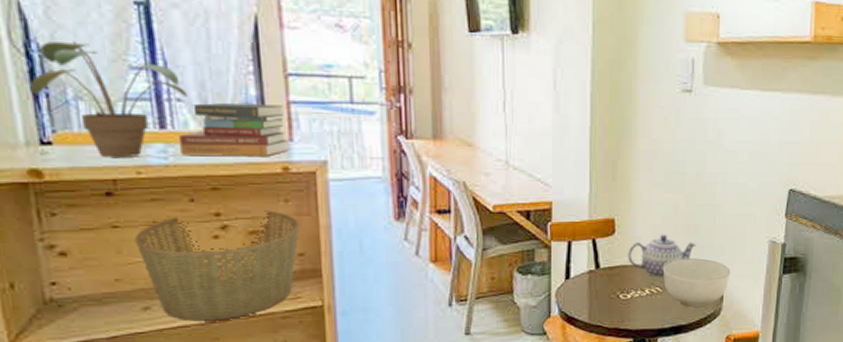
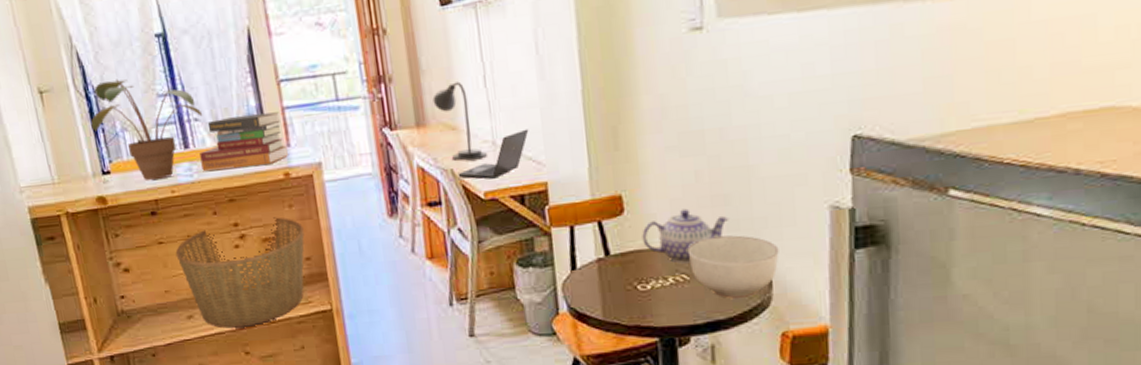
desk lamp: none [452,103,501,176] -> present [432,81,489,162]
laptop: none [469,153,540,194] -> present [457,128,529,179]

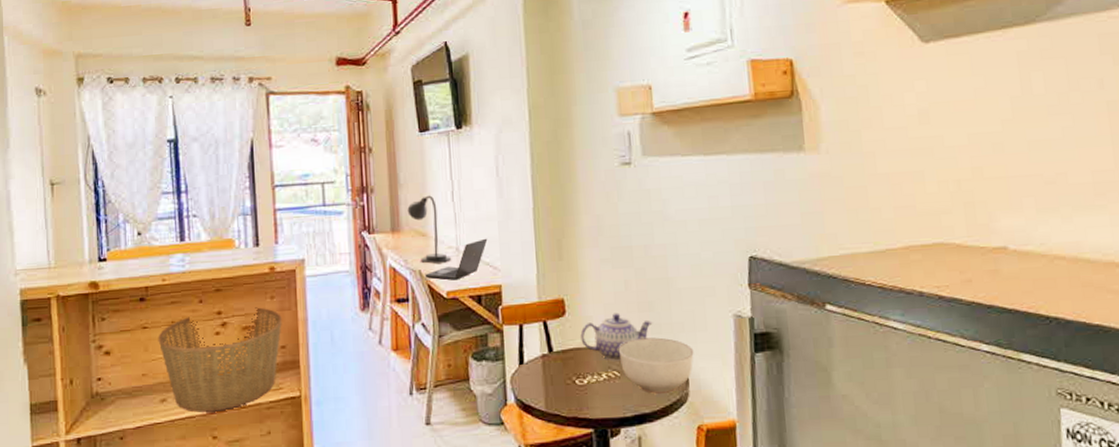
potted plant: present [91,79,203,181] -> none [95,176,202,270]
books: present [199,112,289,172] -> none [194,213,276,263]

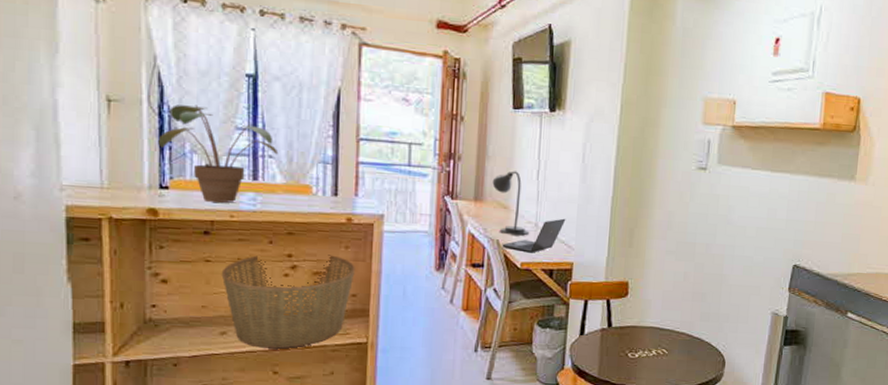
potted plant: none [95,176,202,270] -> present [158,105,279,204]
teapot: present [580,312,653,361] -> none [638,299,703,341]
bowl: present [618,337,694,394] -> none [669,323,734,372]

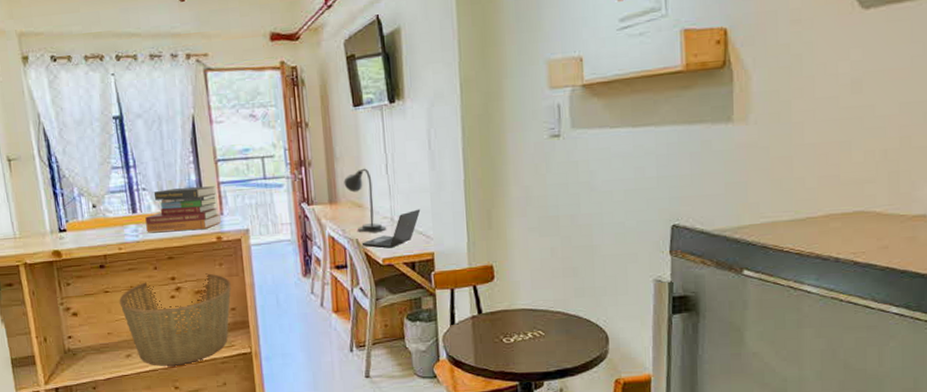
potted plant: present [158,105,279,204] -> none [52,152,150,239]
books: none [267,160,356,209] -> present [145,186,222,233]

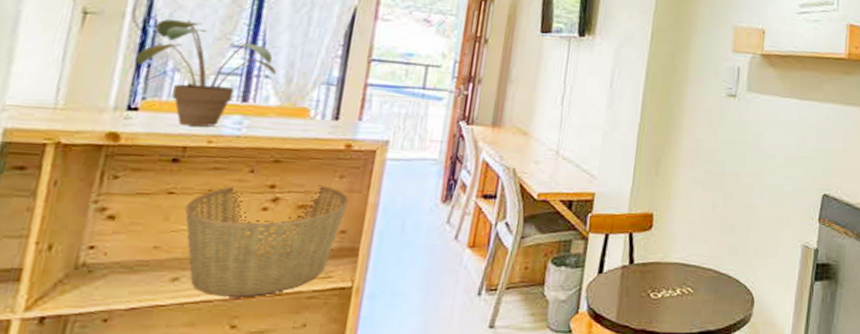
potted plant: none [52,152,150,239] -> present [135,19,277,127]
books: present [145,186,222,233] -> none [254,81,360,134]
desk lamp: present [344,168,387,233] -> none [513,95,550,164]
laptop: present [361,209,421,248] -> none [518,145,590,183]

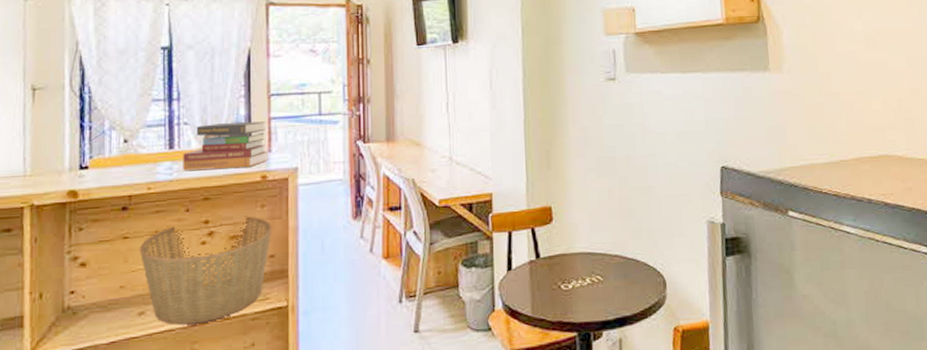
potted plant: present [135,19,277,127] -> none [79,83,193,178]
books: none [254,81,360,134] -> present [183,121,269,172]

